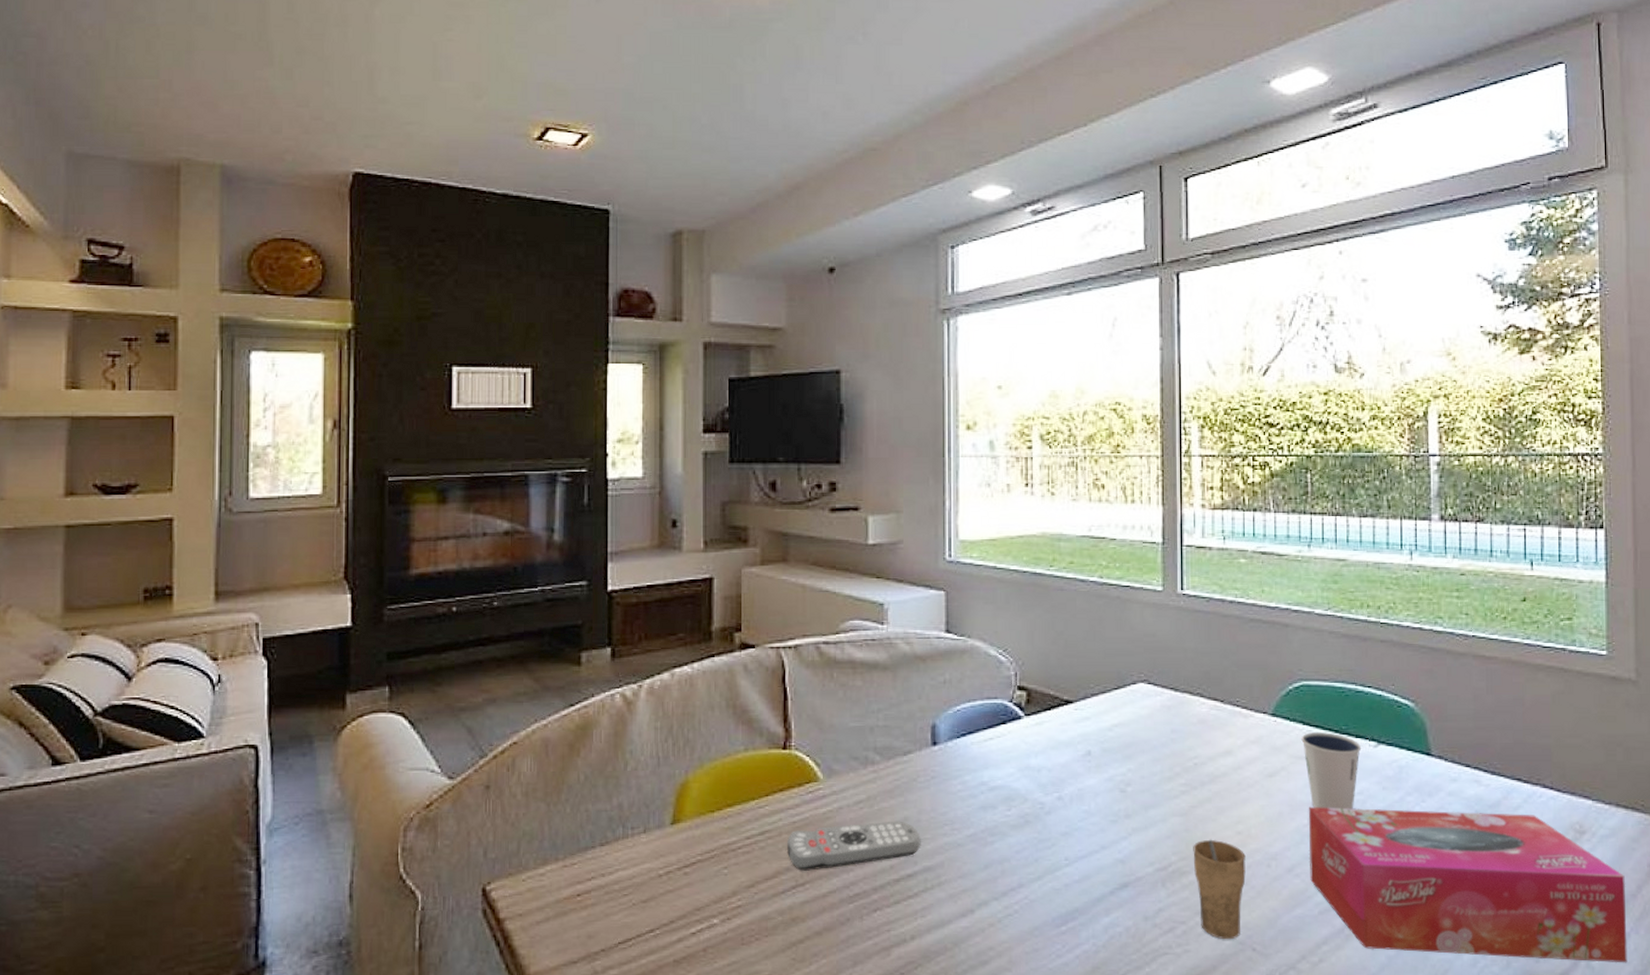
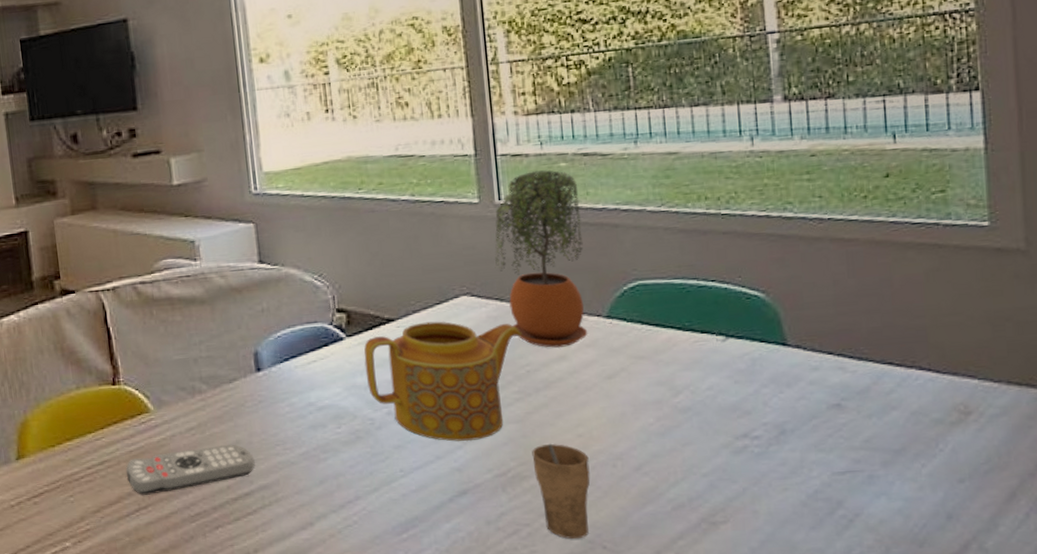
teapot: none [1040,706,1192,833] -> present [364,321,521,442]
potted plant: none [1172,565,1255,742] -> present [495,170,588,348]
dixie cup: present [1301,732,1362,810] -> none [641,330,709,407]
tissue box: present [1308,806,1628,963] -> none [653,398,1027,545]

